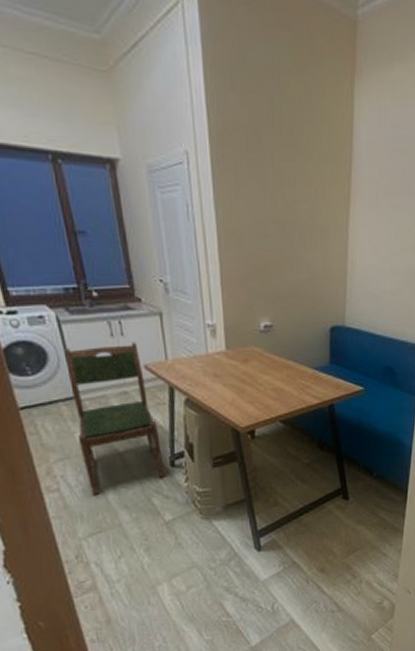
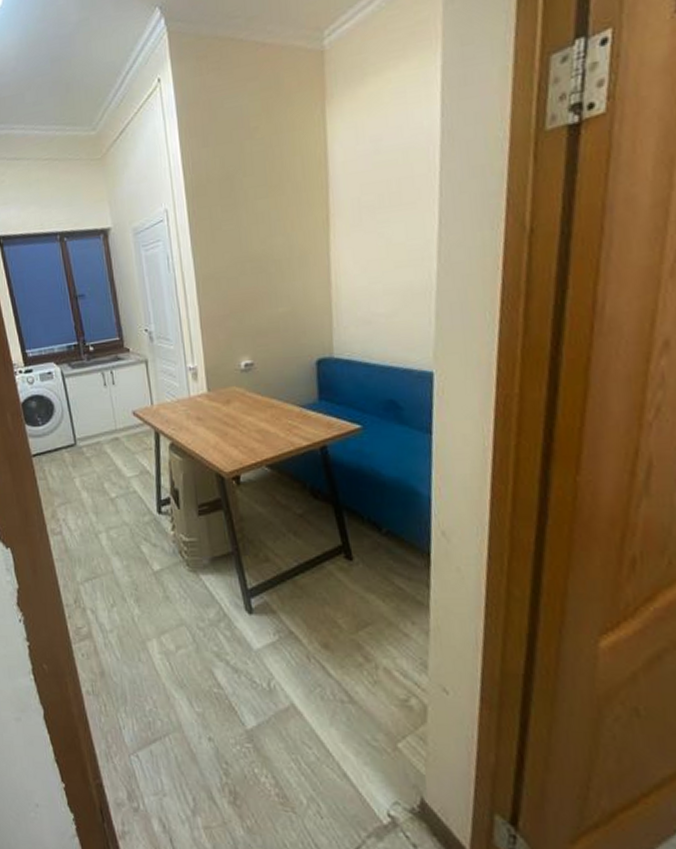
dining chair: present [65,342,165,495] -> none [67,390,152,539]

